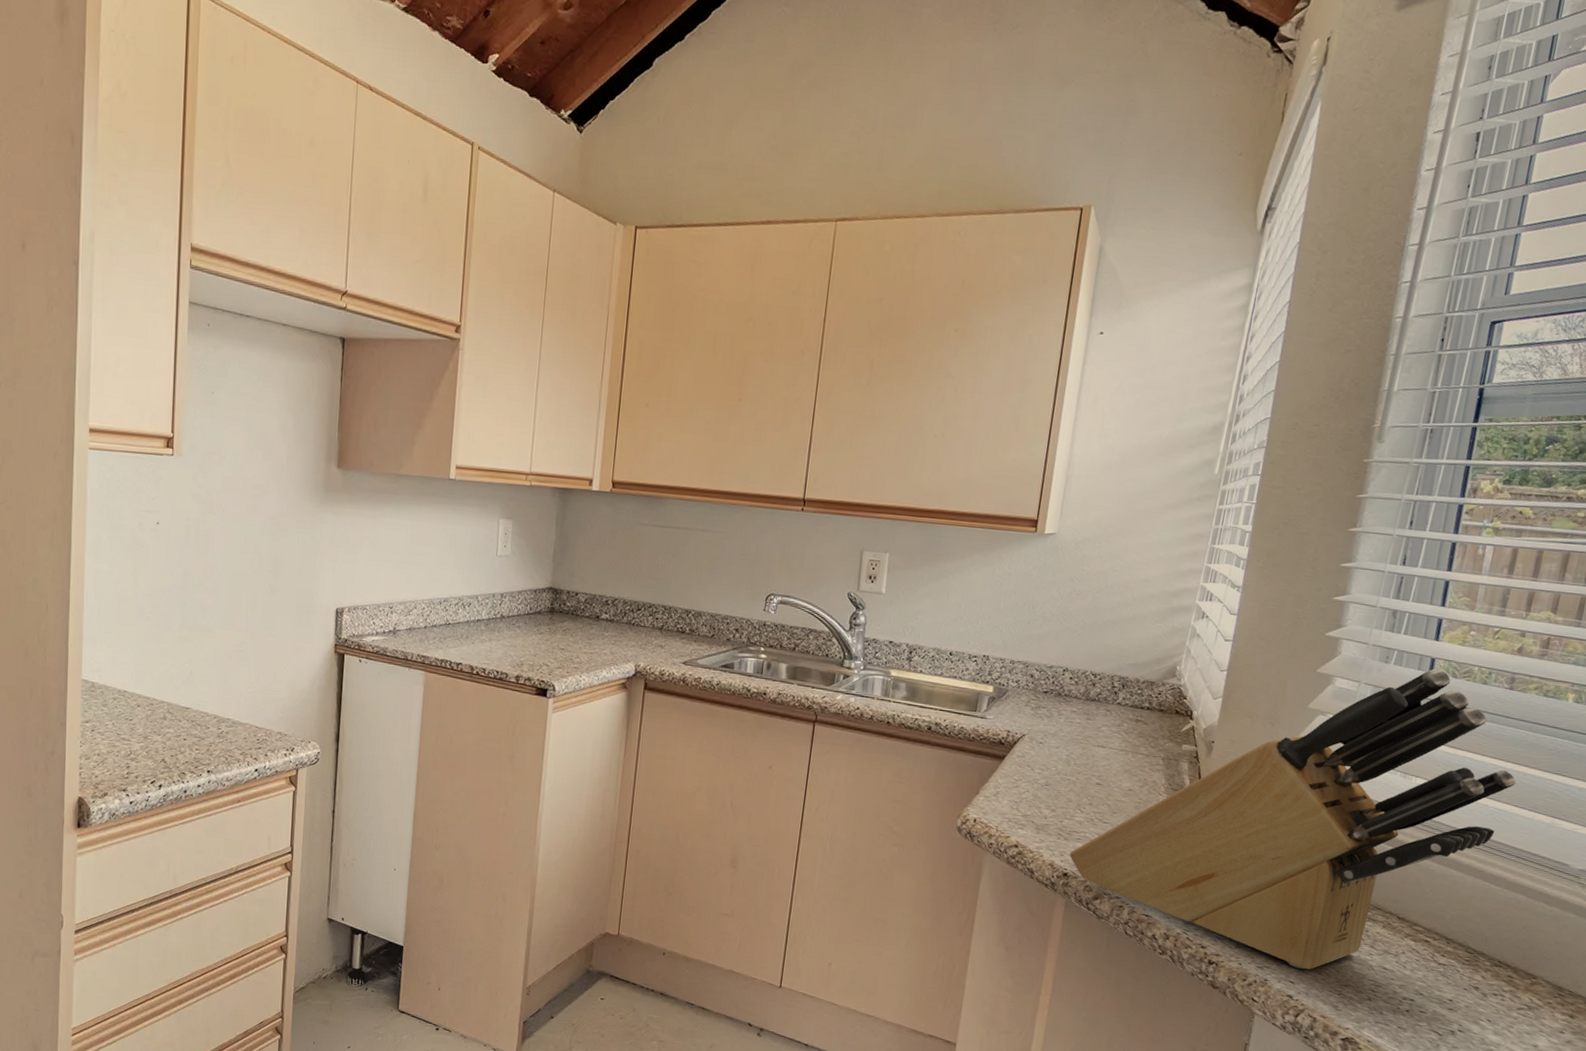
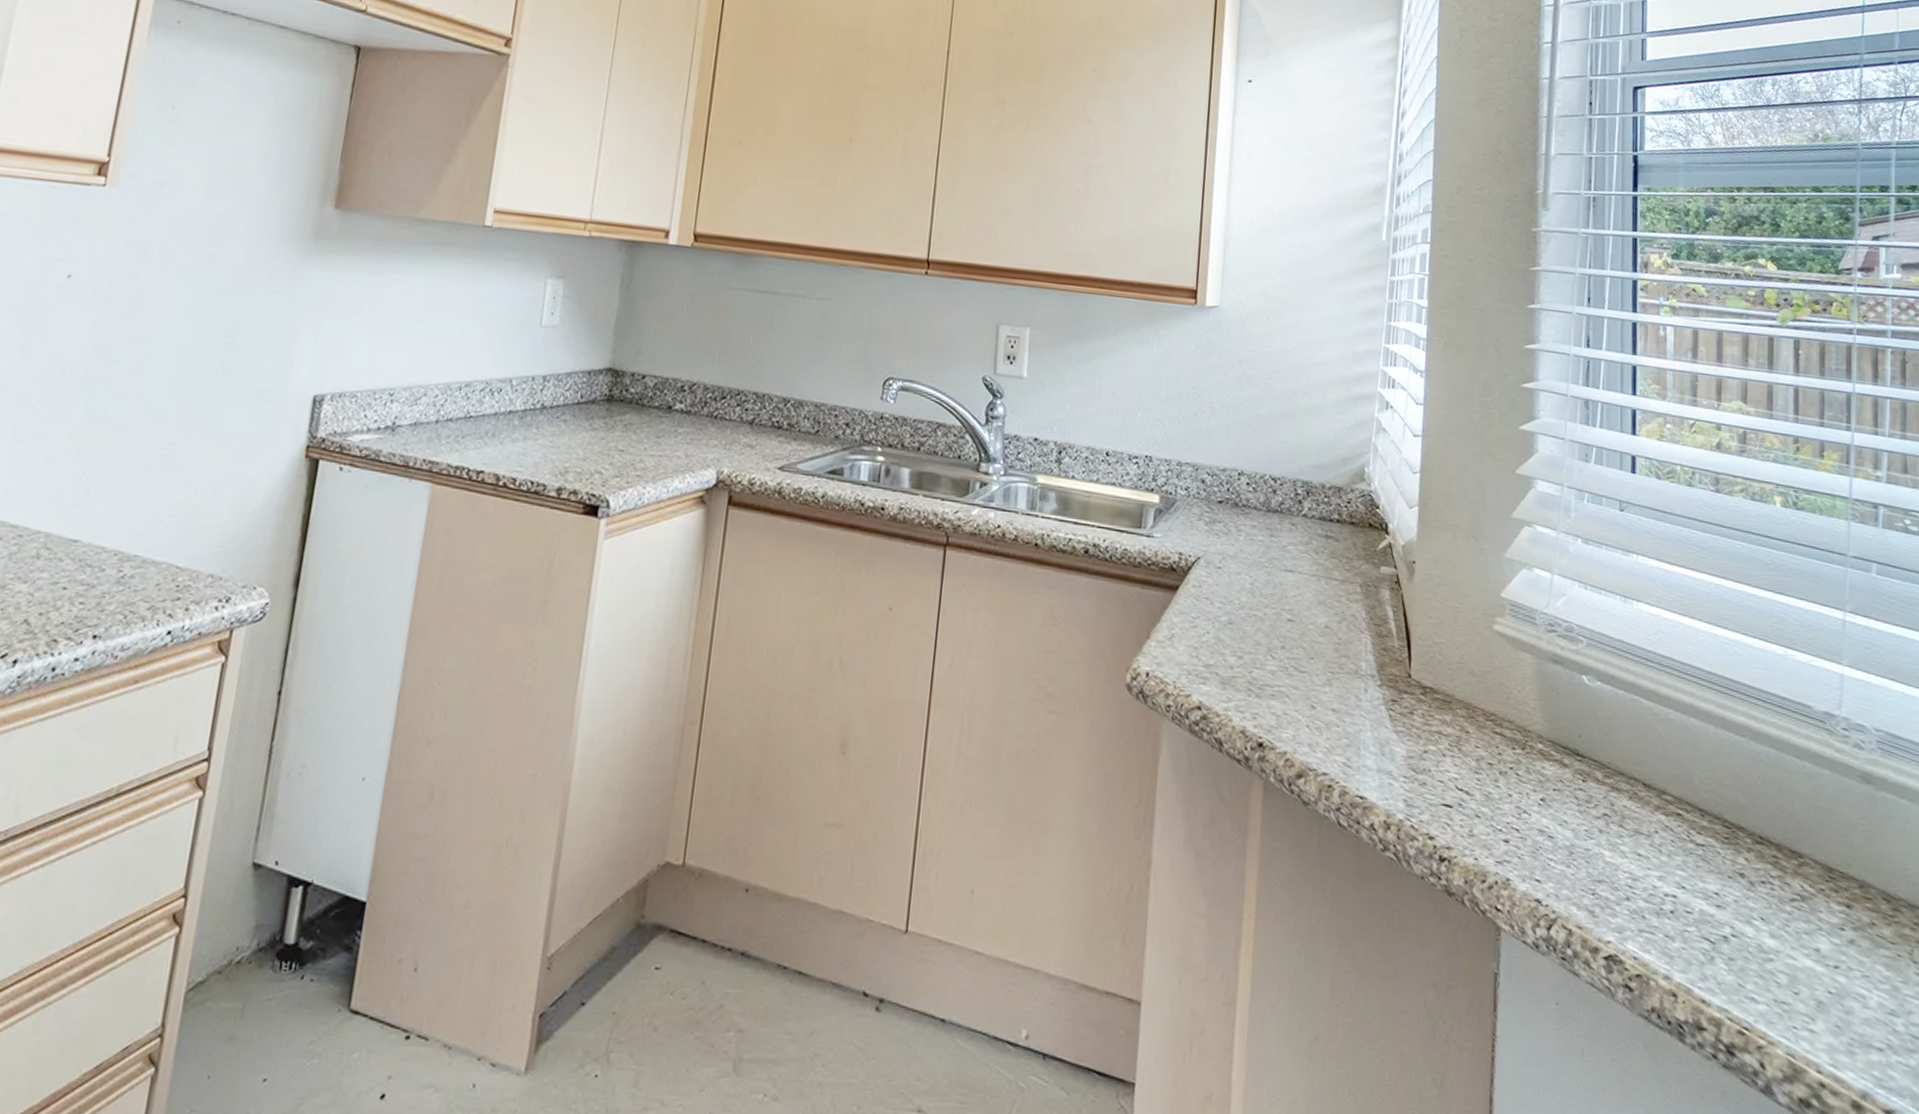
knife block: present [1069,668,1517,969] -> none [1263,468,1741,861]

